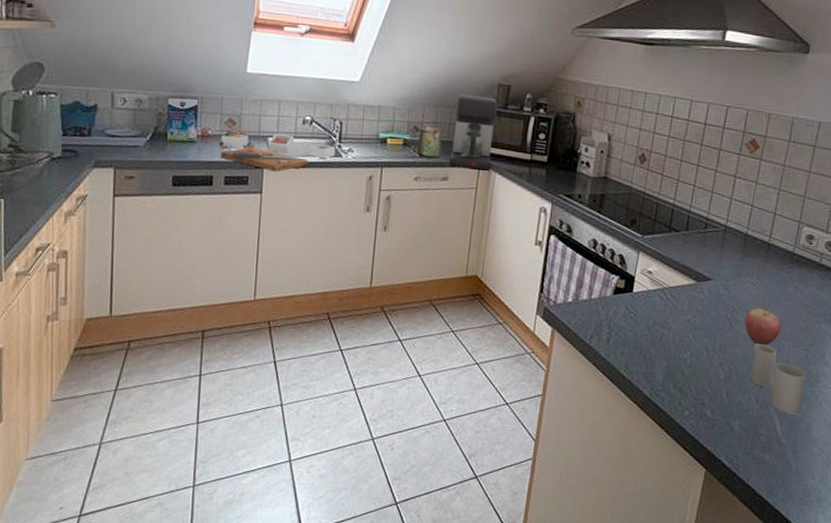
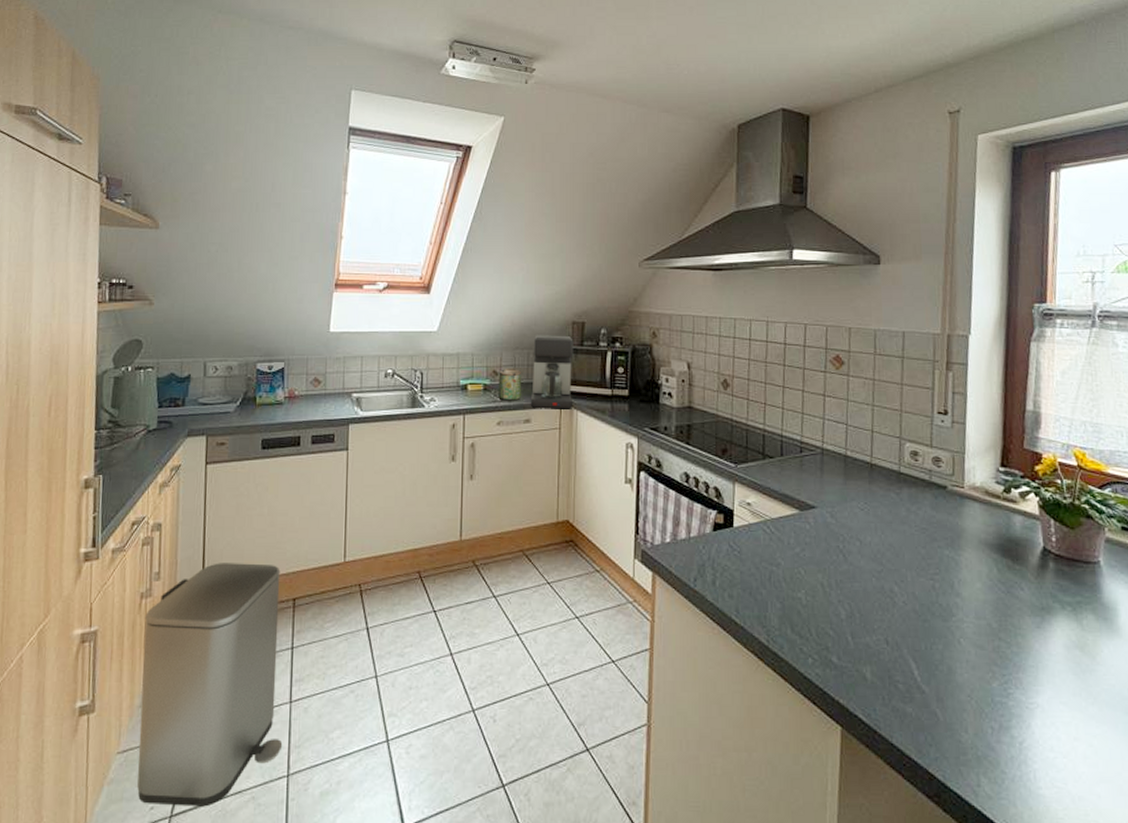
pedal bin: none [46,292,190,509] -> present [137,563,283,807]
cutting board: present [218,127,336,173] -> none [304,386,418,428]
fruit: present [744,303,781,346] -> none [857,529,900,577]
cup: present [751,344,806,415] -> none [874,576,939,656]

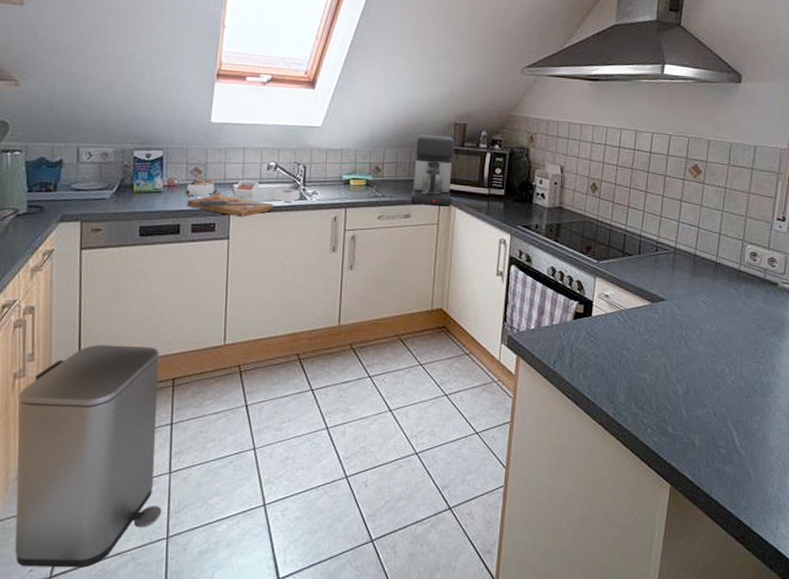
cutting board: none [304,386,418,428] -> present [184,176,301,218]
canister: present [498,368,522,401] -> none [380,165,404,197]

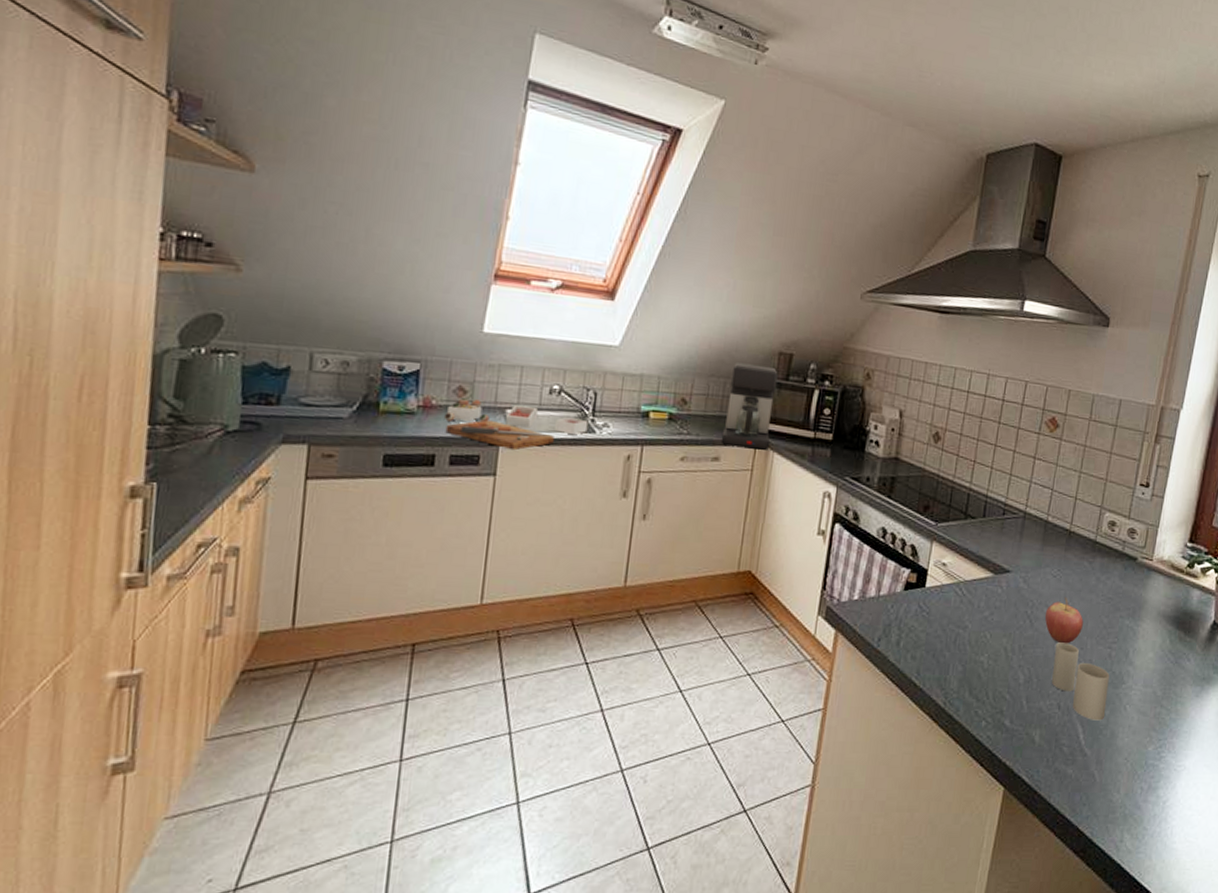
pedal bin: present [15,345,162,568] -> none [191,598,398,878]
fruit: none [698,319,732,360] -> present [1044,596,1083,644]
cup: none [707,359,759,425] -> present [1052,642,1110,721]

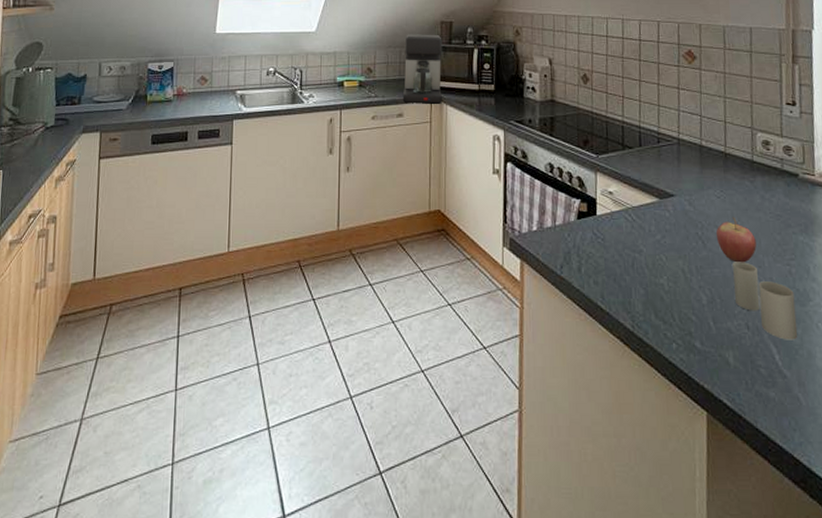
cutting board: present [443,397,589,451] -> none [192,84,298,123]

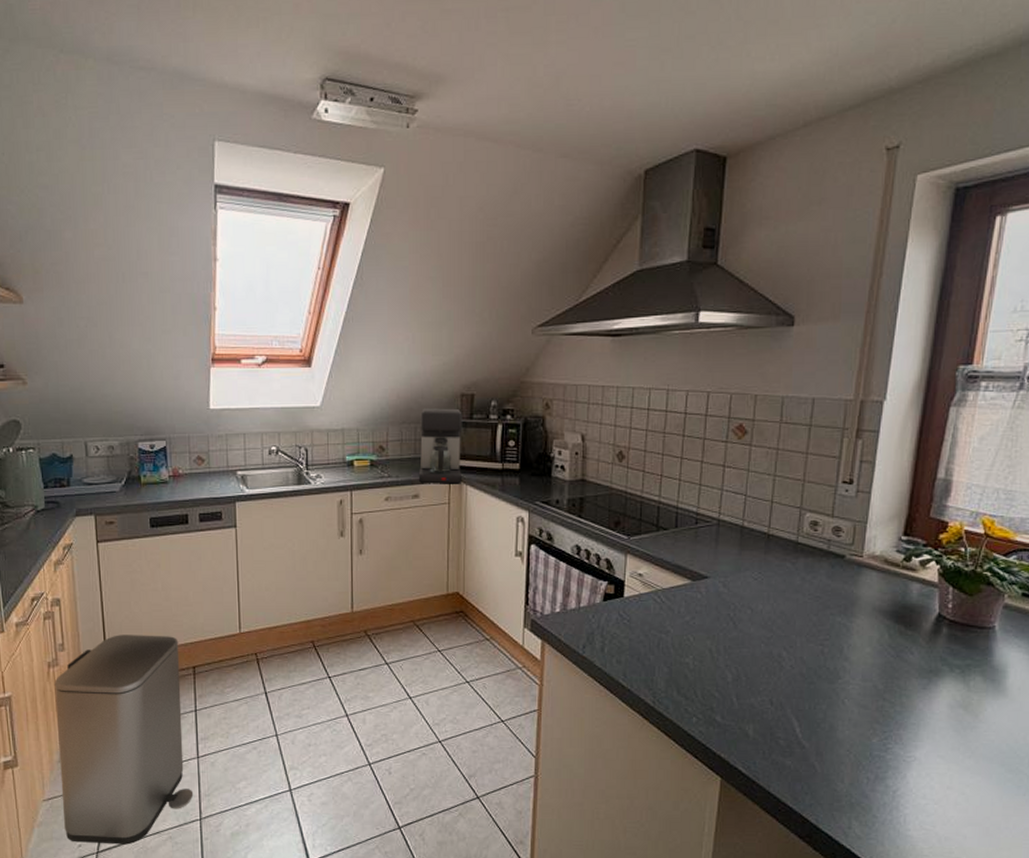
pedal bin: none [27,253,168,496] -> present [54,635,194,845]
fruit: present [715,216,757,263] -> none [748,598,790,643]
cup: present [732,262,798,340] -> none [762,642,824,715]

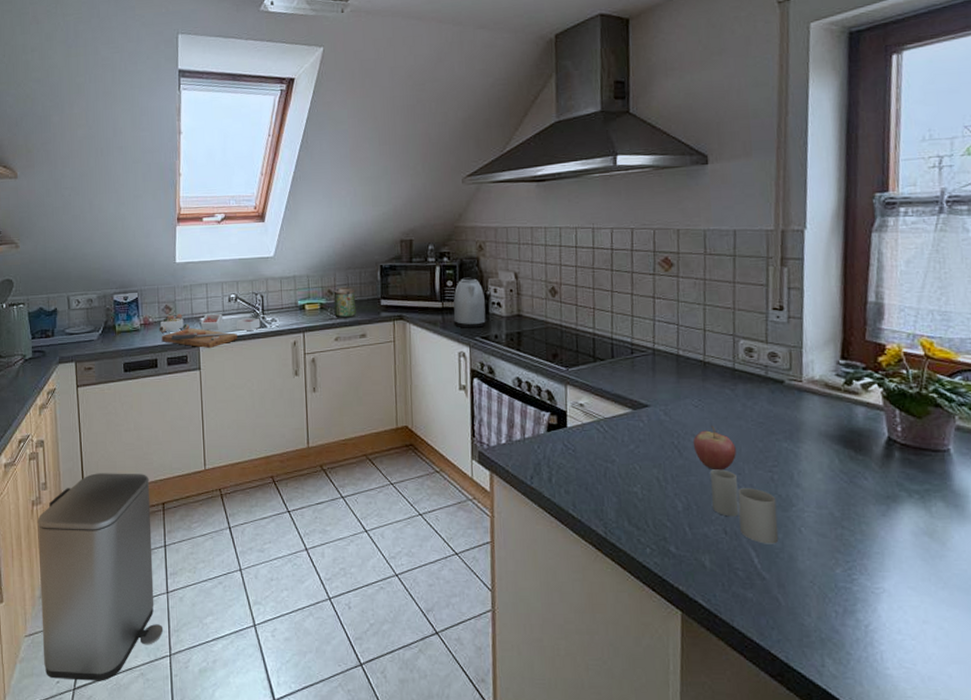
cutting board: none [189,464,304,505] -> present [158,313,261,349]
canister: none [385,443,410,476] -> present [333,287,357,318]
coffee maker: present [419,408,463,484] -> none [364,253,405,323]
kettle: none [513,437,548,492] -> present [453,277,486,328]
fruit: none [748,598,790,643] -> present [692,425,736,471]
cup: none [762,642,824,715] -> present [710,469,779,544]

